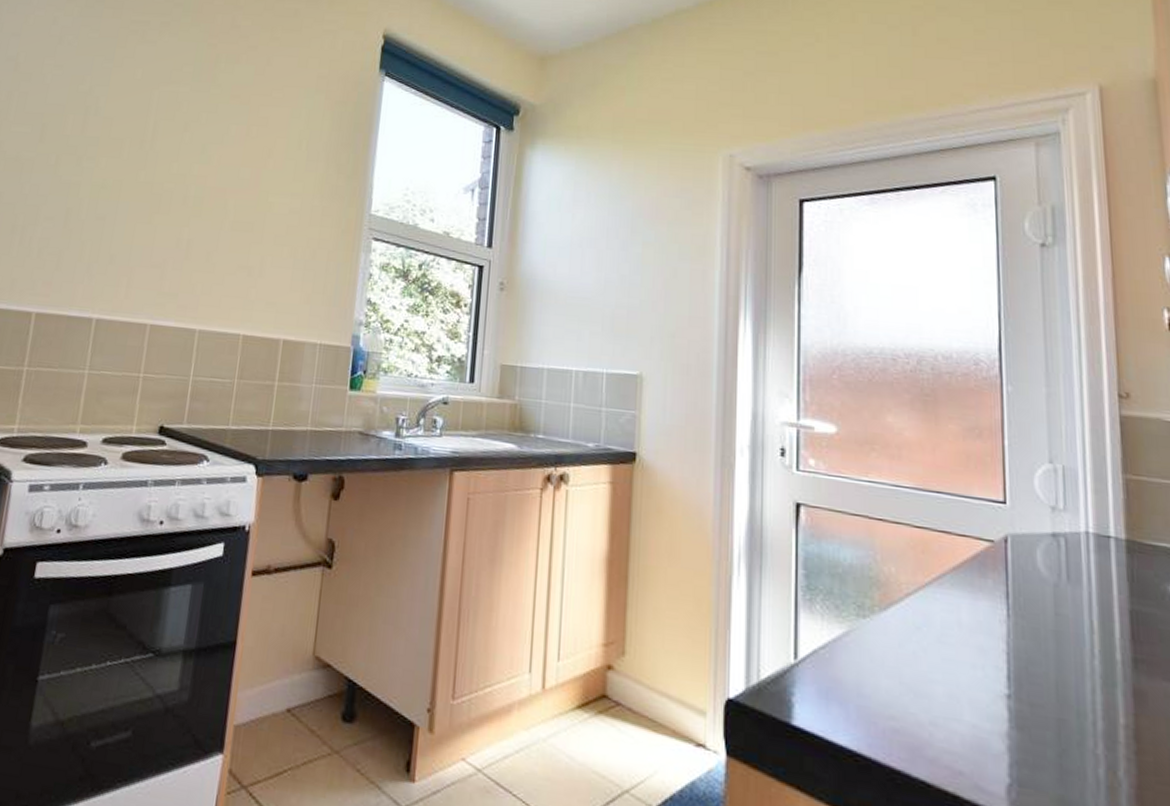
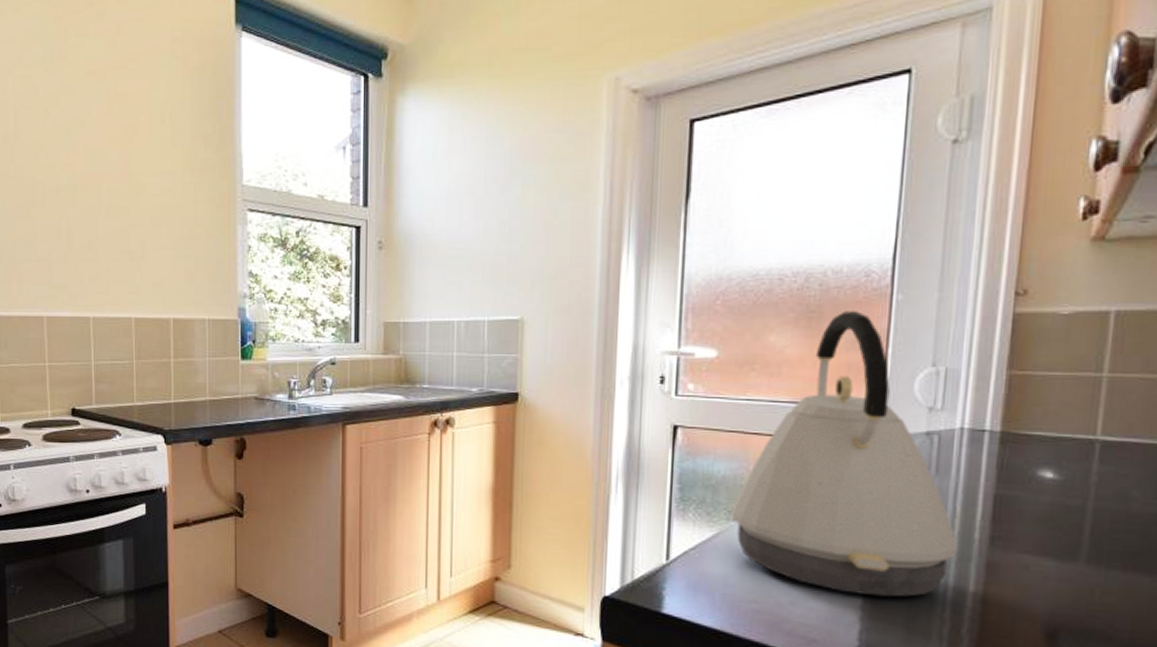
kettle: none [861,397,1102,725] -> present [731,311,959,597]

